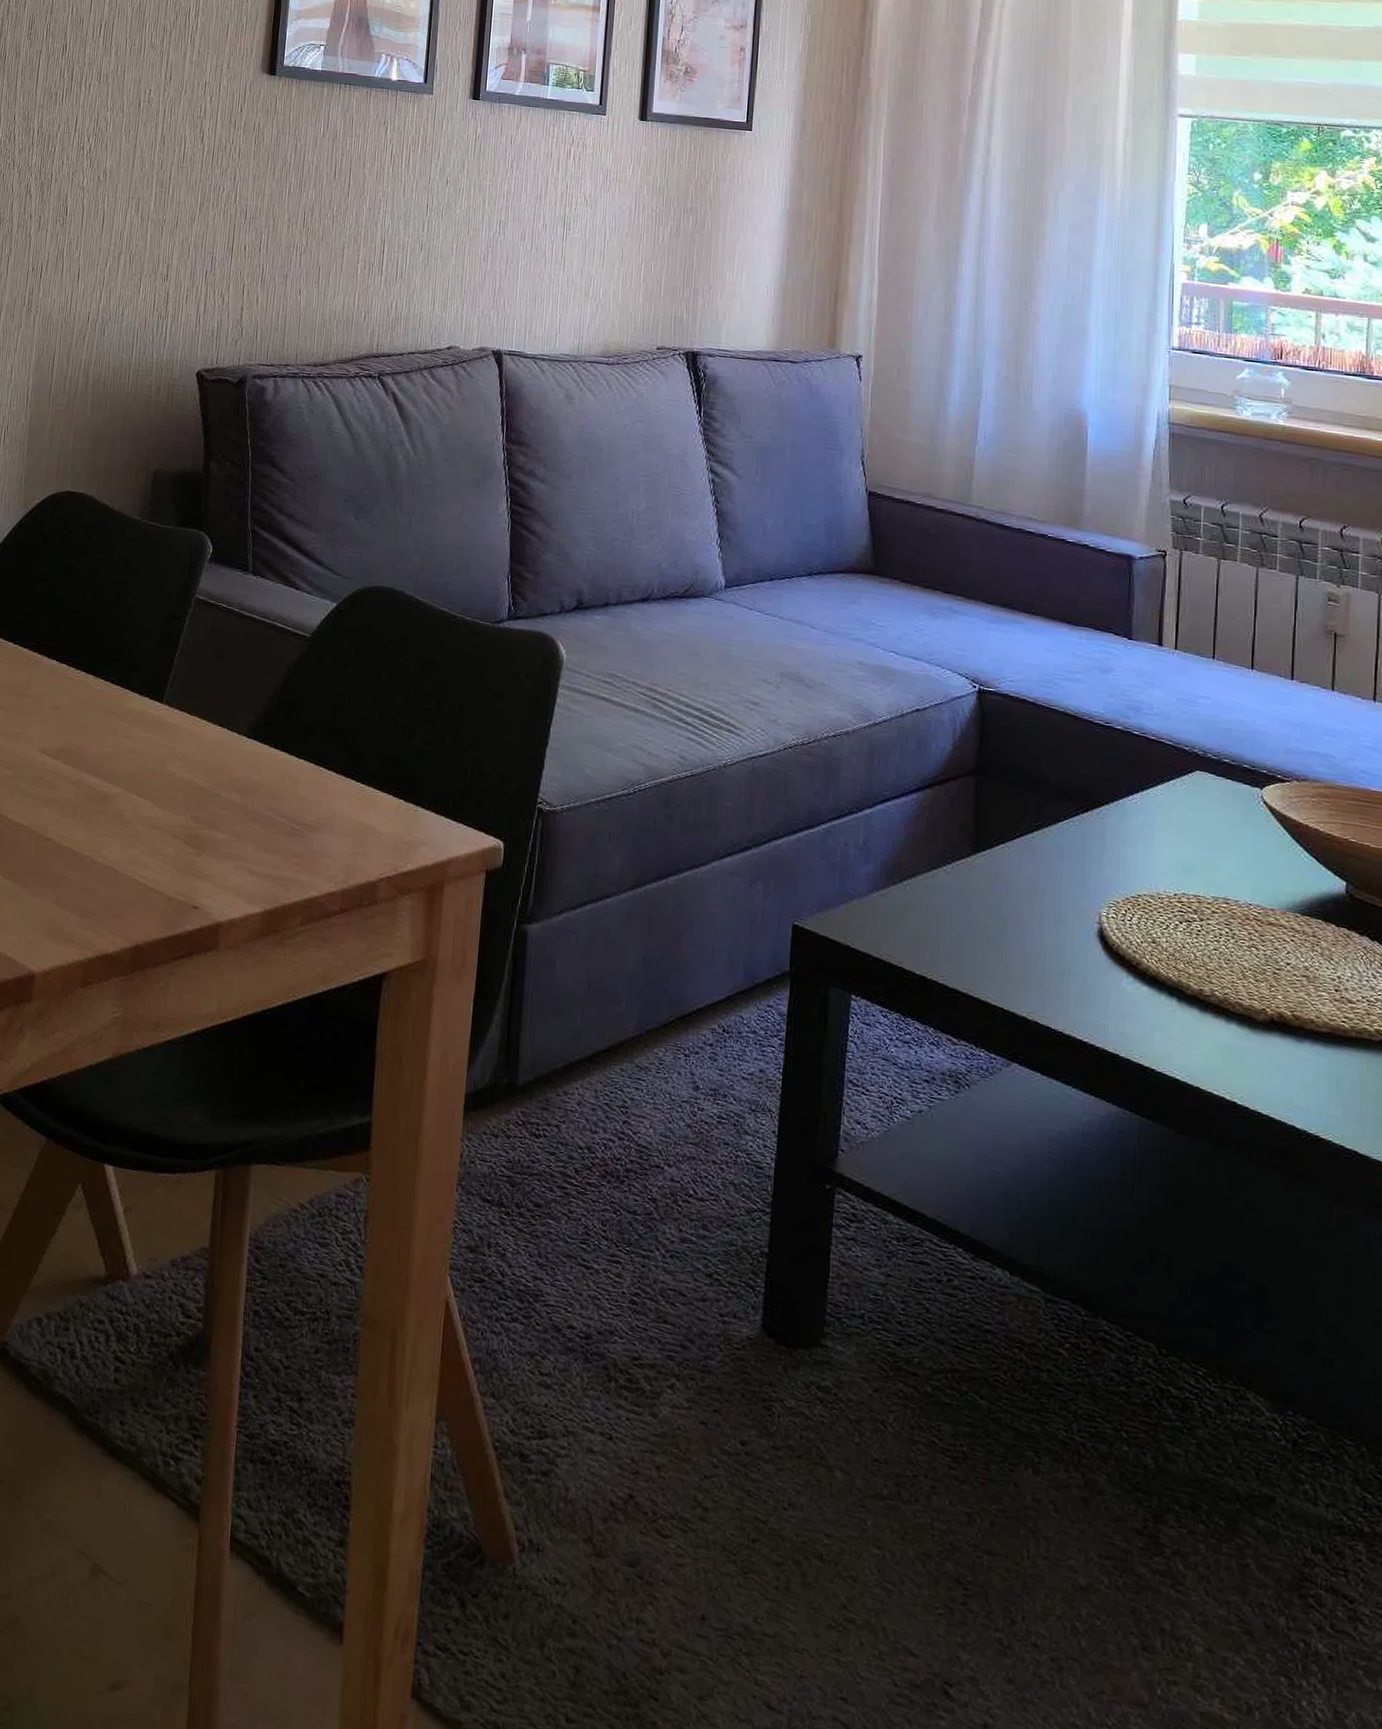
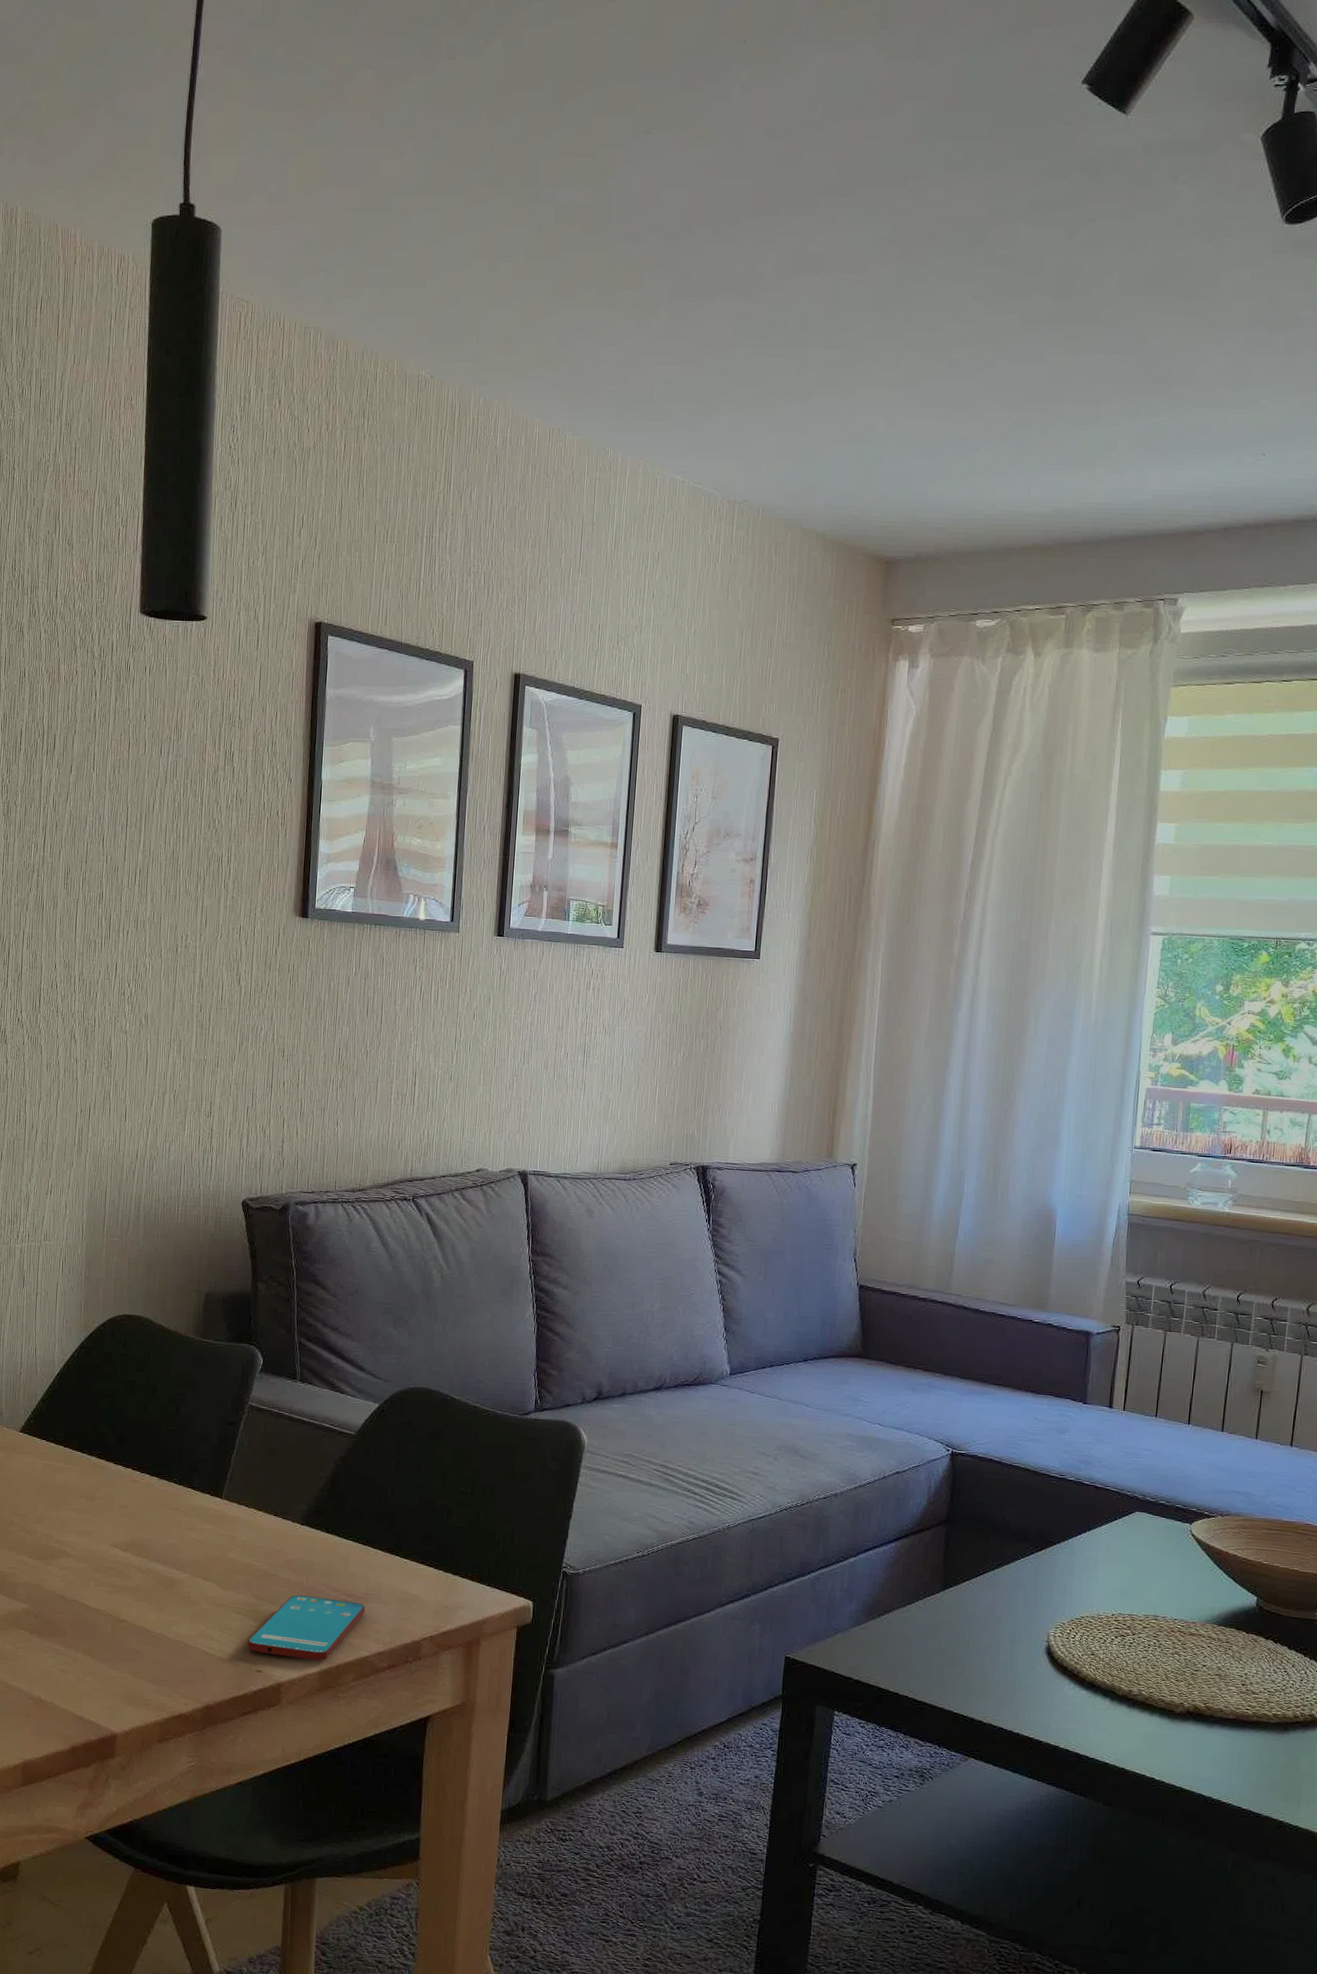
smartphone: none [183,819,316,899] -> present [247,1595,366,1661]

